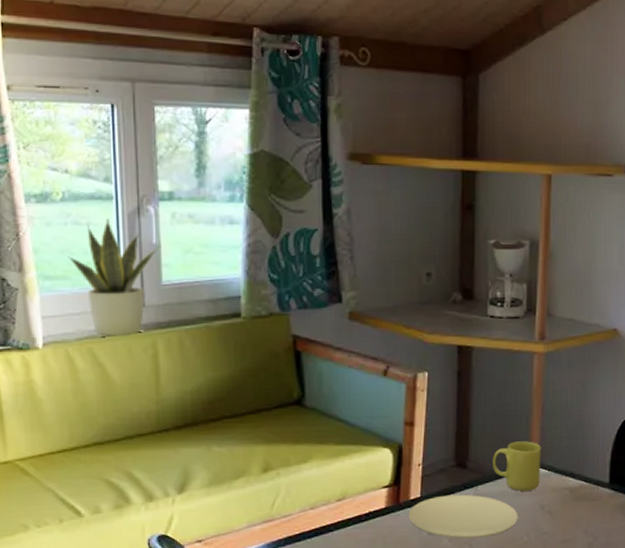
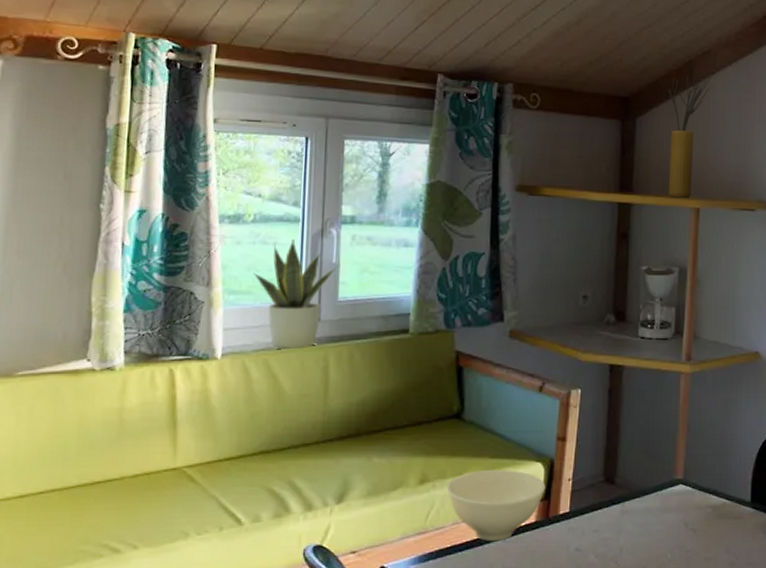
bowl: none [291,456,395,528] -> present [446,470,546,542]
plate: present [408,494,518,539] -> none [557,510,663,555]
cup: present [493,441,541,491] -> none [640,458,686,508]
vase: none [513,23,562,165] -> present [667,76,711,199]

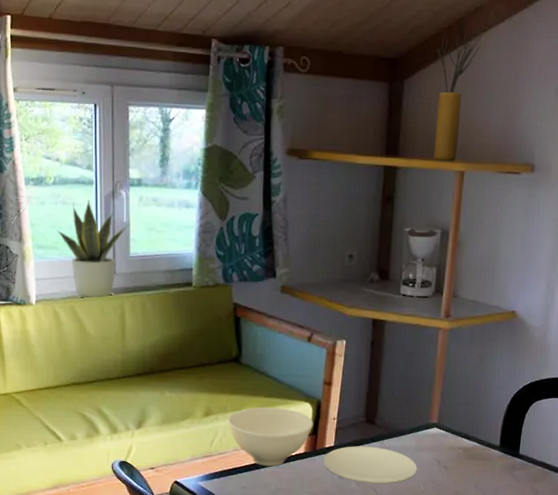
plate: none [557,510,663,555] -> present [323,446,417,484]

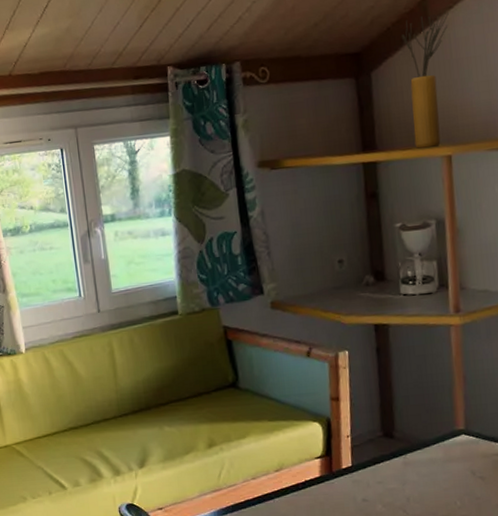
potted plant: present [56,200,130,299] -> none [38,242,109,340]
bowl: present [228,407,314,467] -> none [233,430,326,496]
plate: present [323,446,417,484] -> none [342,462,450,505]

